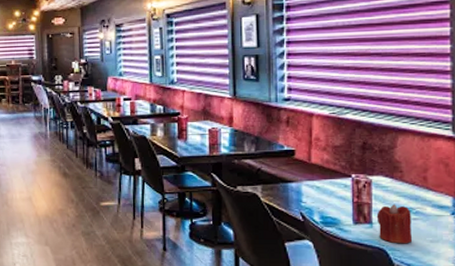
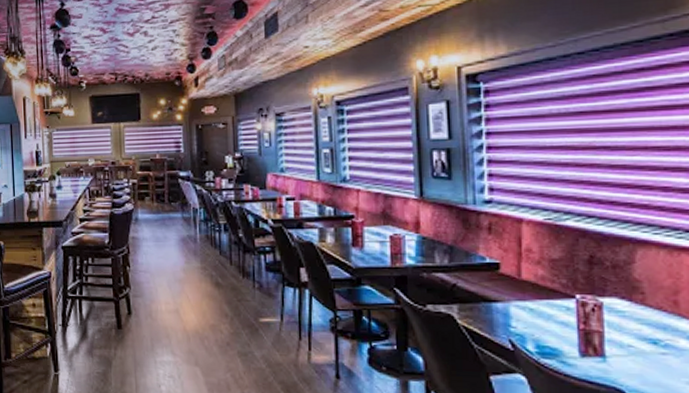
candle: present [376,204,412,244] -> none [611,334,660,385]

